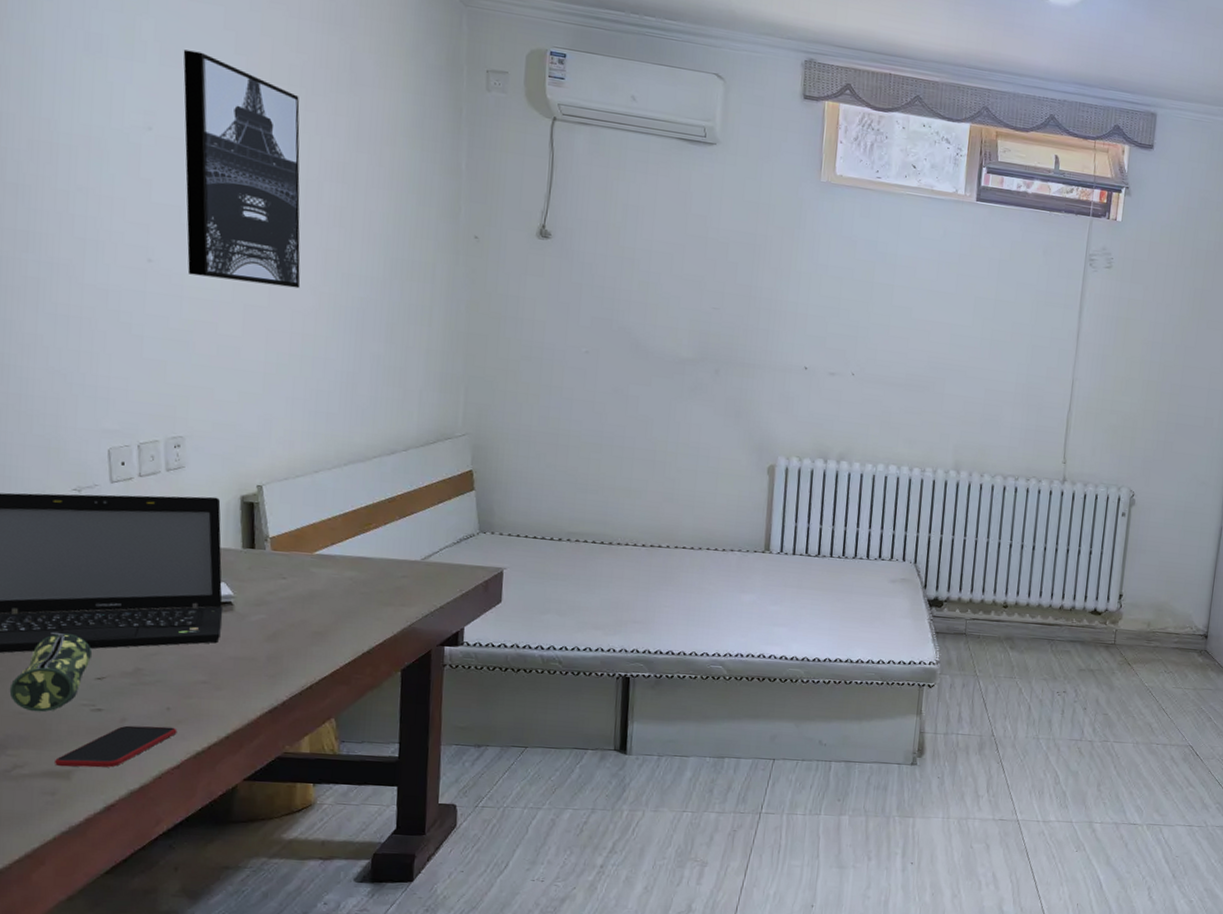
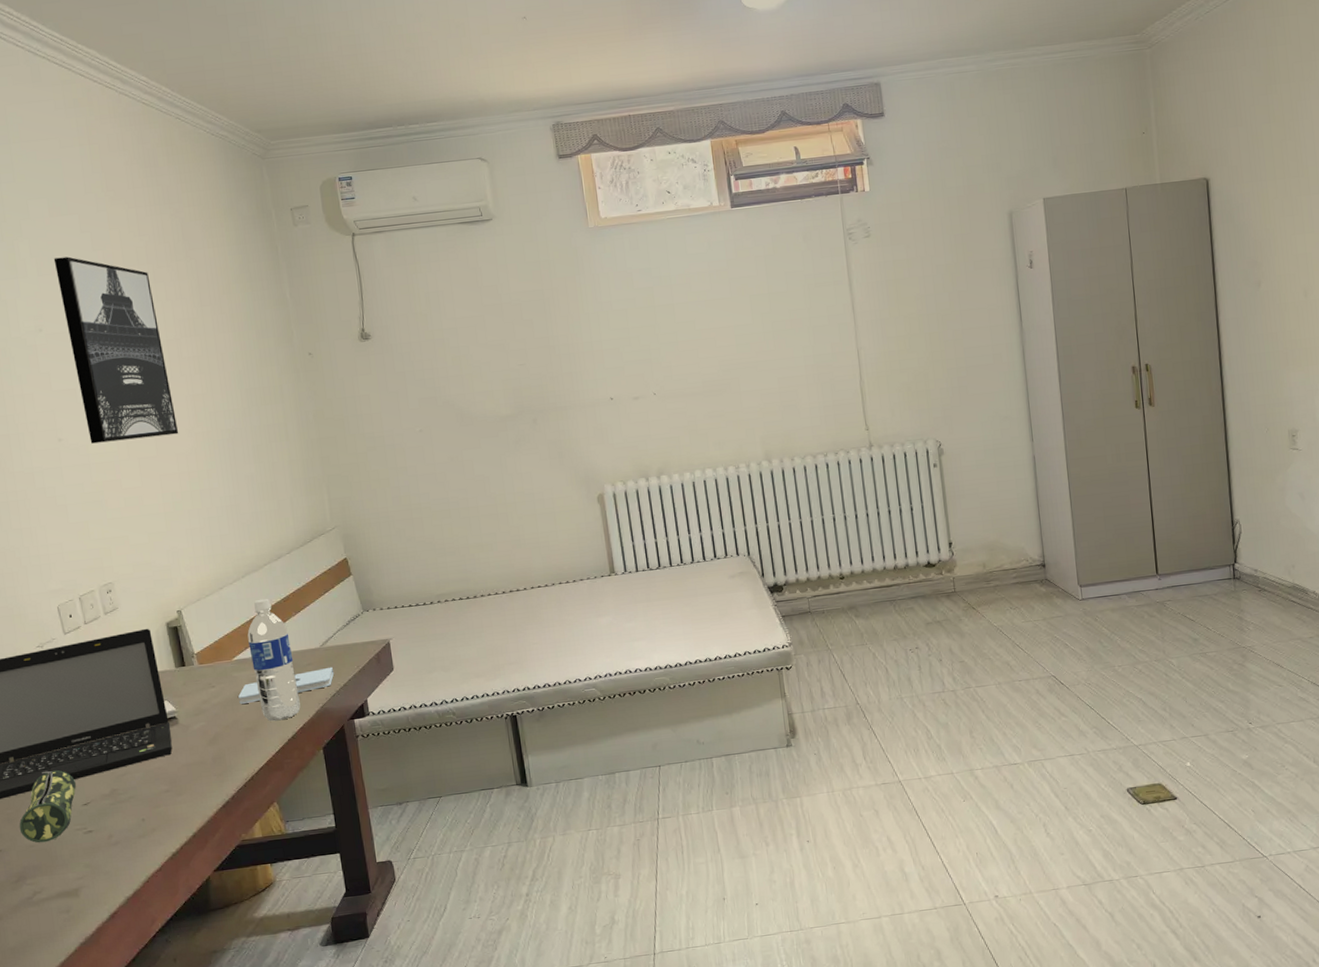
smartphone: present [55,725,178,768] -> none [64,835,154,887]
notepad: none [312,582,432,606] -> present [238,666,334,704]
water bottle: none [336,493,387,631] -> present [247,598,301,722]

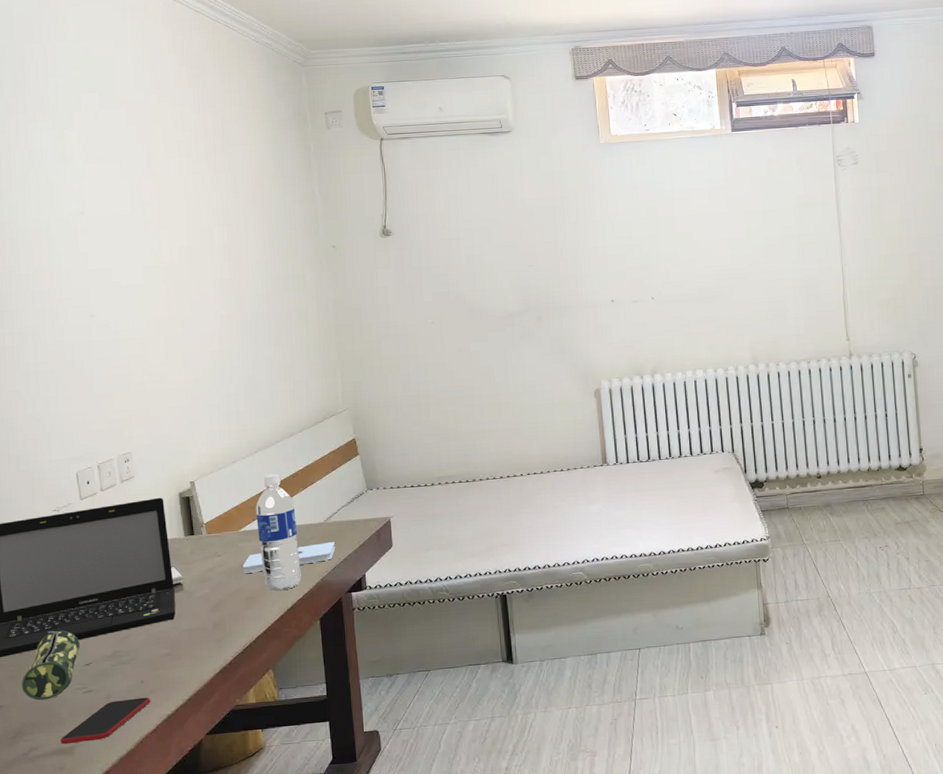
wall art: present [53,256,179,444] -> none [100,146,205,321]
smartphone: none [64,835,154,887] -> present [61,697,151,745]

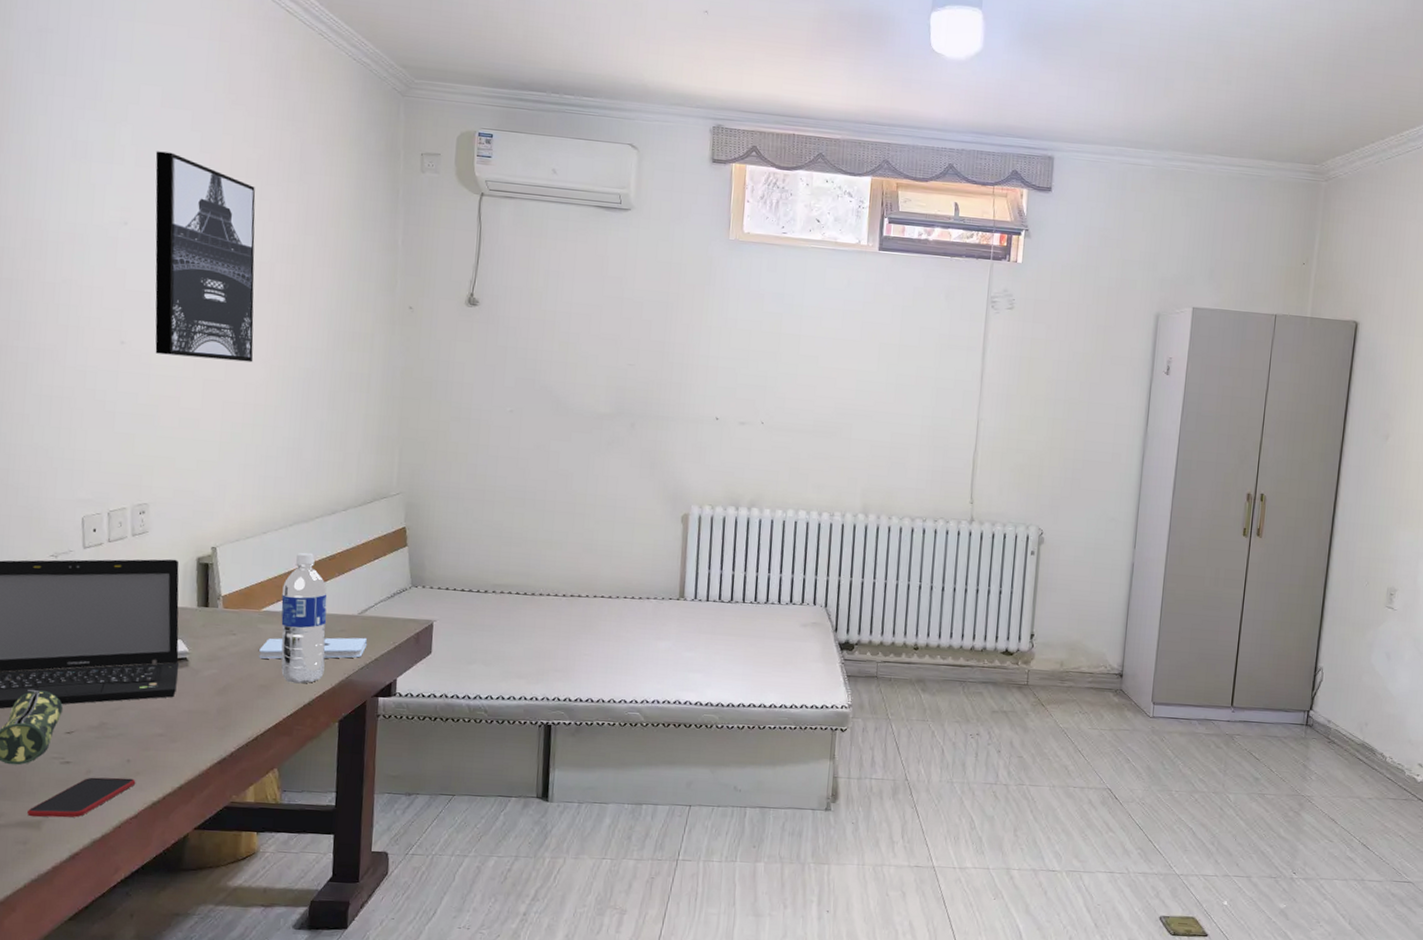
wall art: none [100,146,205,321] -> present [155,151,256,363]

